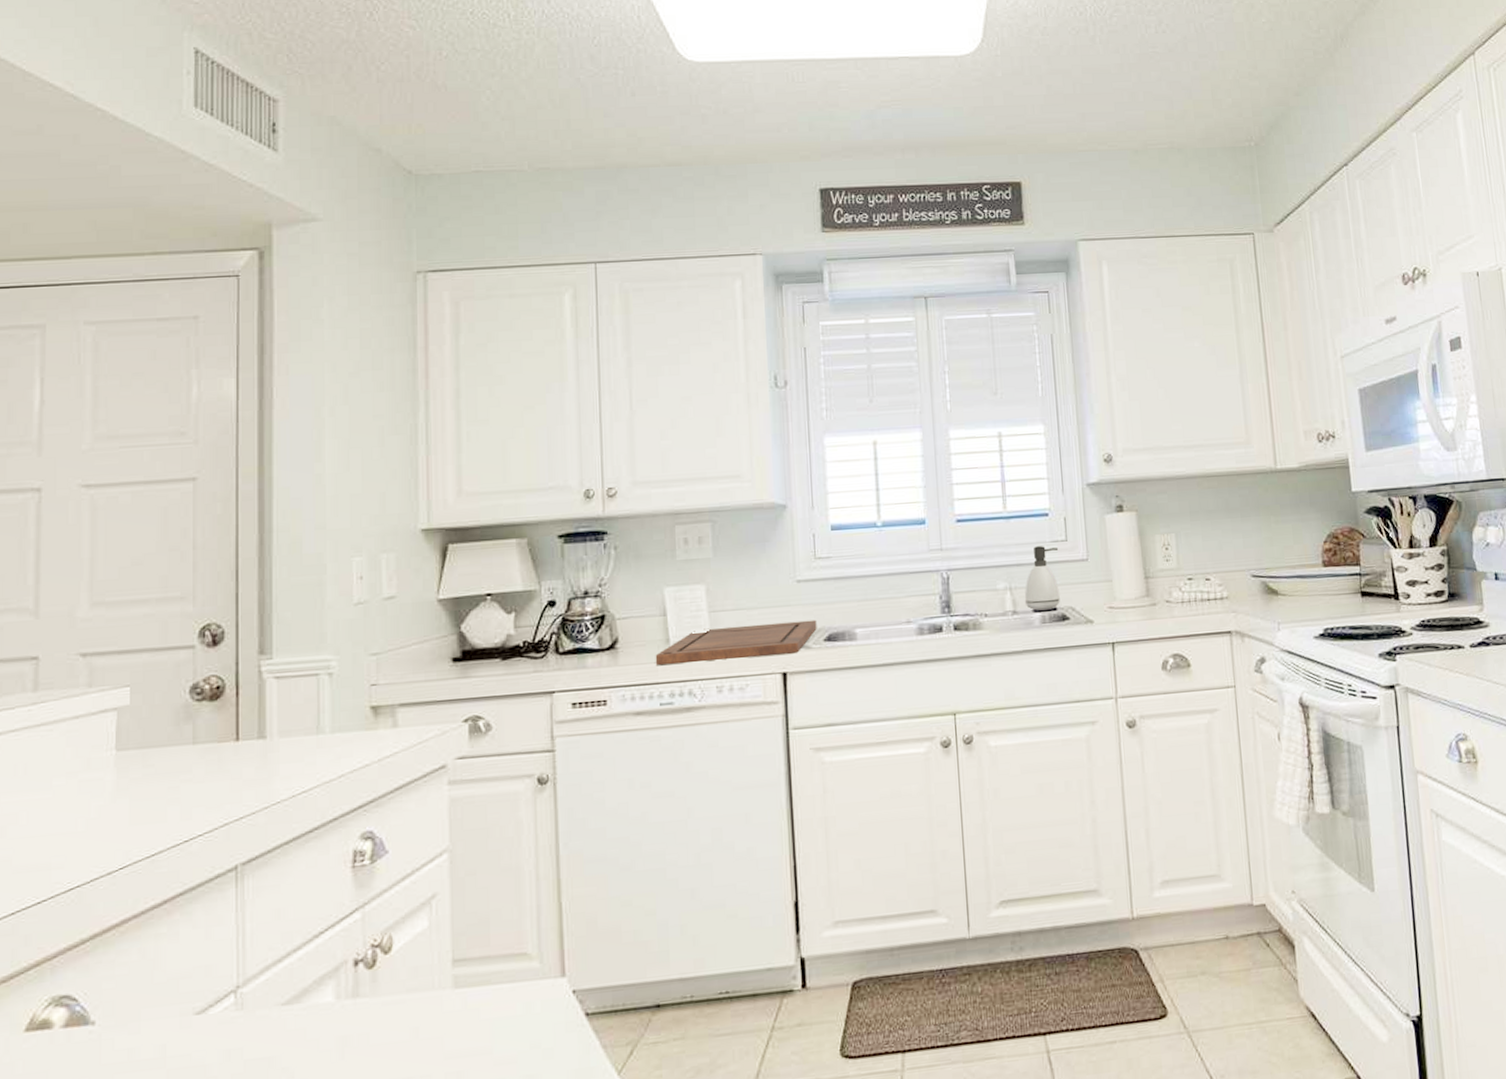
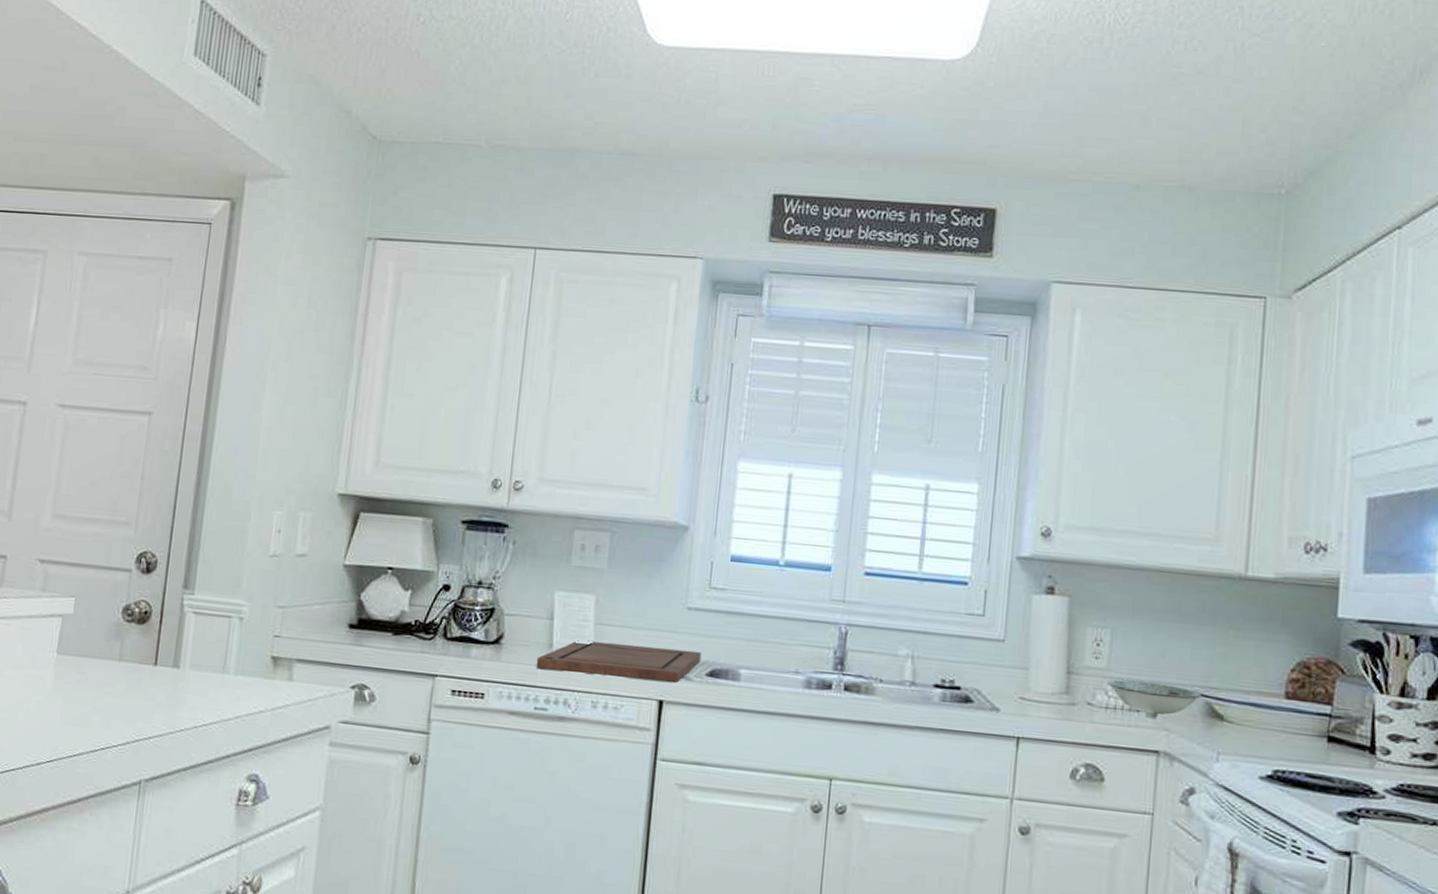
soap dispenser: present [1024,546,1060,612] -> none [926,616,974,689]
bowl: none [1180,572,1258,604] -> present [1107,679,1202,718]

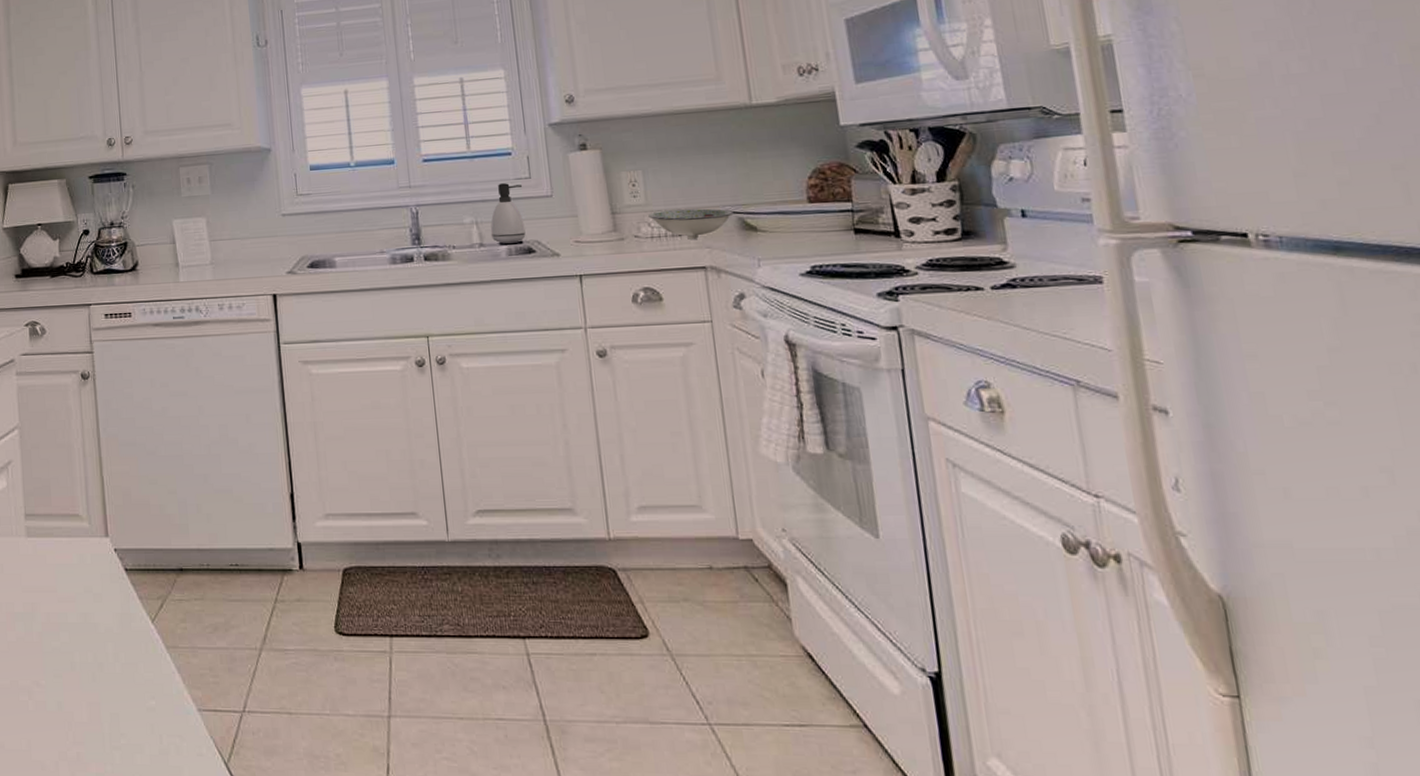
cutting board: present [536,640,702,683] -> none [167,249,301,285]
soap dispenser: none [926,616,974,689] -> present [490,183,526,245]

